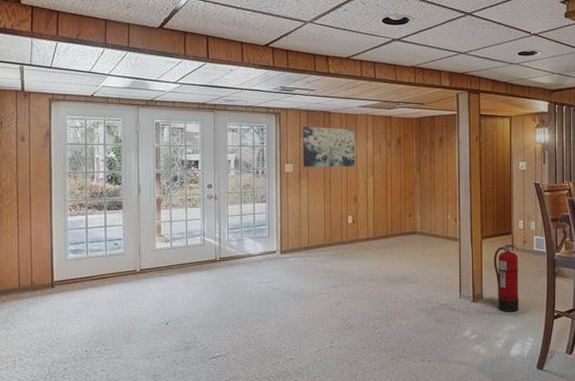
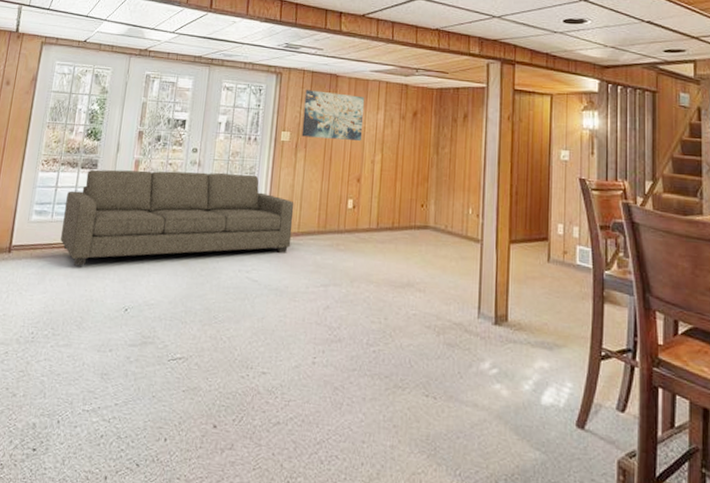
sofa: none [98,203,303,292] -> present [60,169,294,266]
fire extinguisher: present [494,244,519,312] -> none [523,253,556,344]

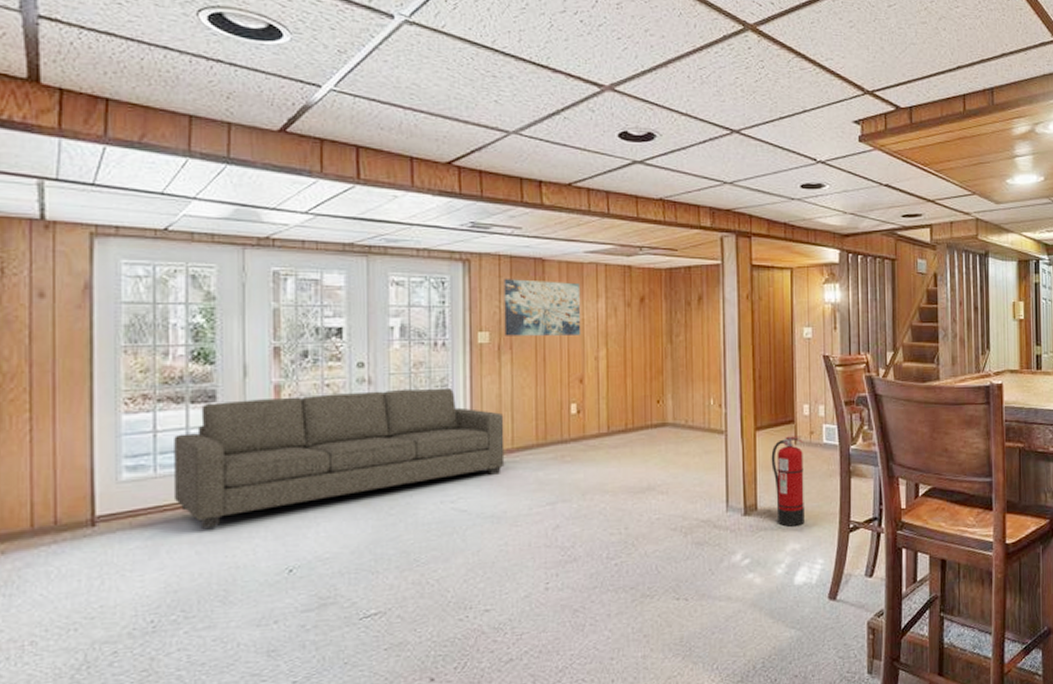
fire extinguisher: none [523,253,556,344] -> present [771,436,805,527]

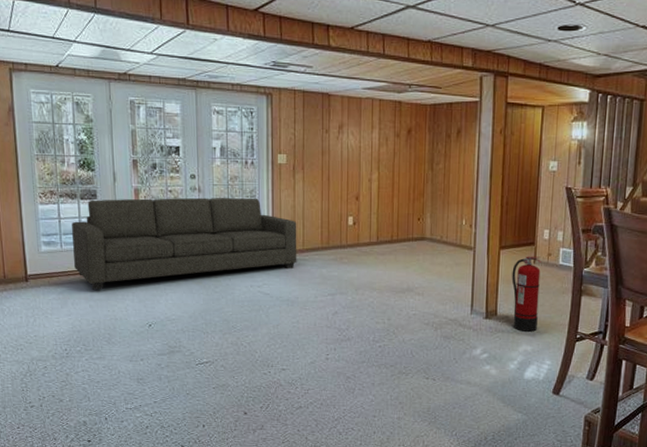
wall art: present [504,279,581,336] -> none [298,111,359,160]

